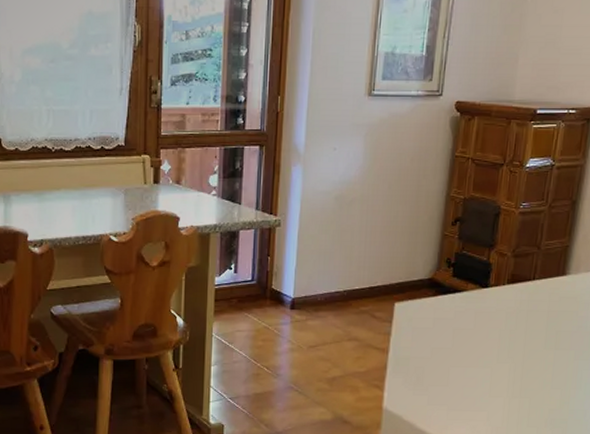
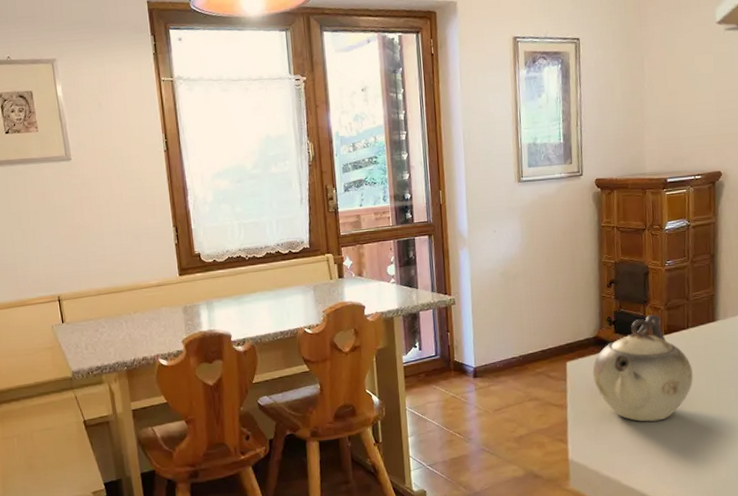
teapot: none [421,261,532,377] -> present [592,315,693,422]

